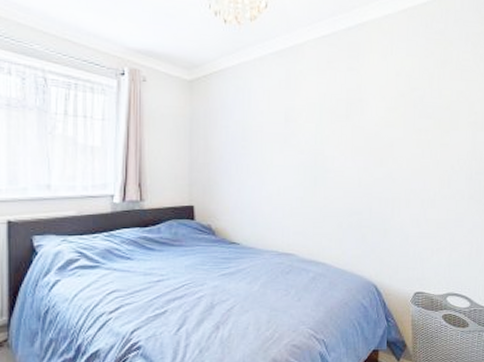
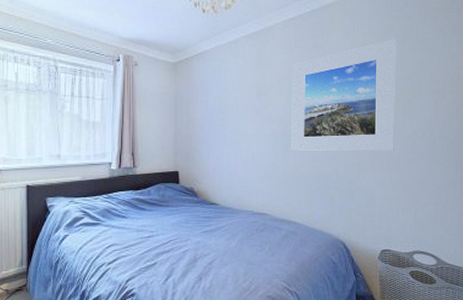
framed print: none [321,65,436,186] -> present [291,39,397,151]

